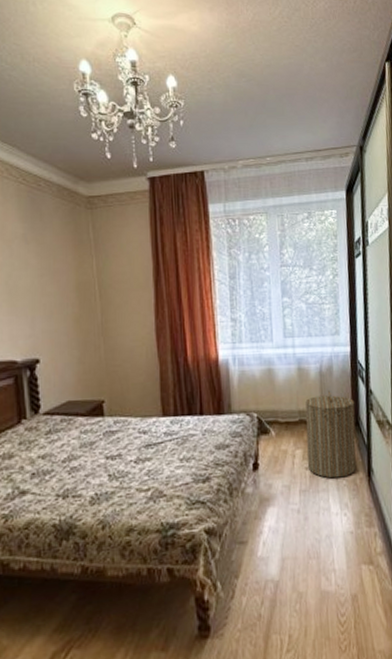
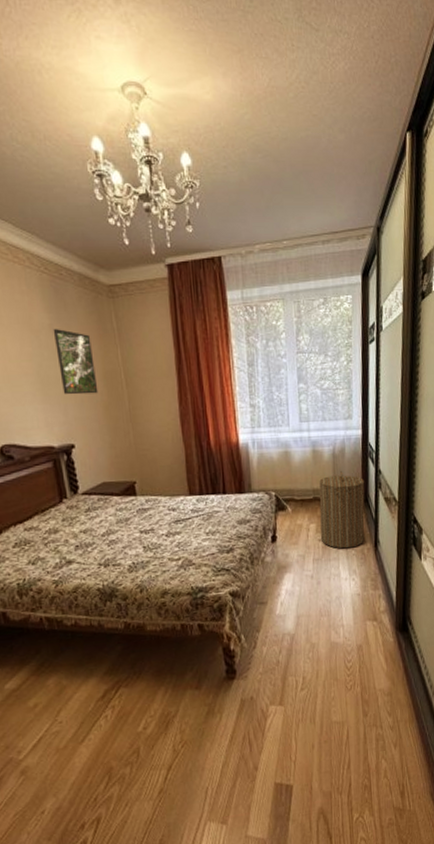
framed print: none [26,238,70,306] -> present [53,328,98,395]

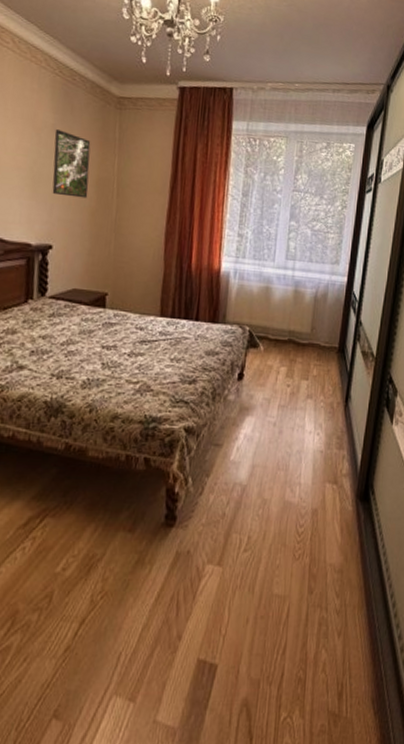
laundry hamper: present [319,470,365,549] -> none [289,315,344,400]

